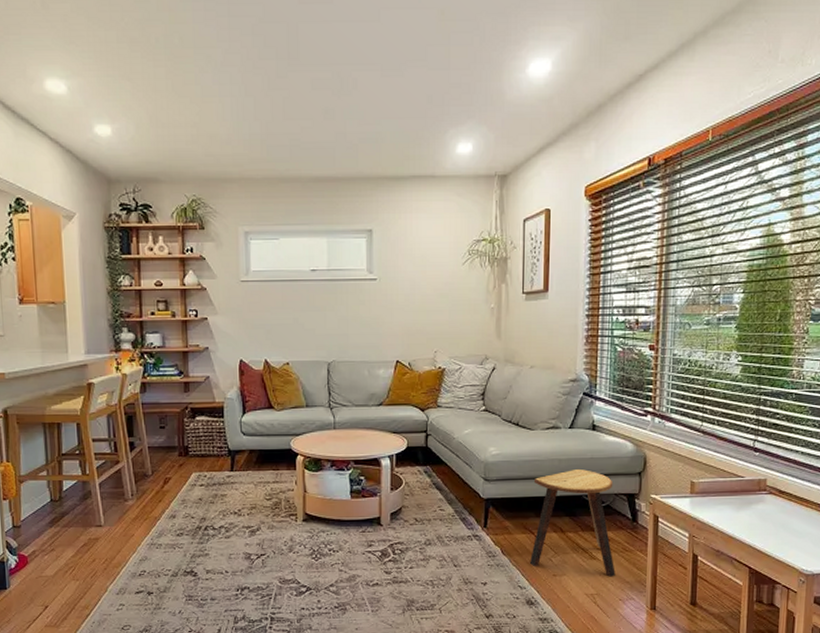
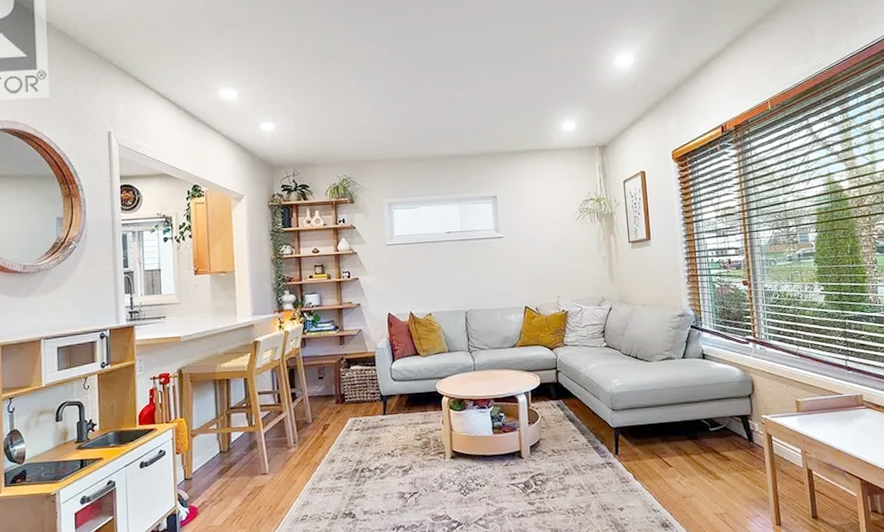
stool: present [529,468,615,577] -> none [657,394,740,496]

